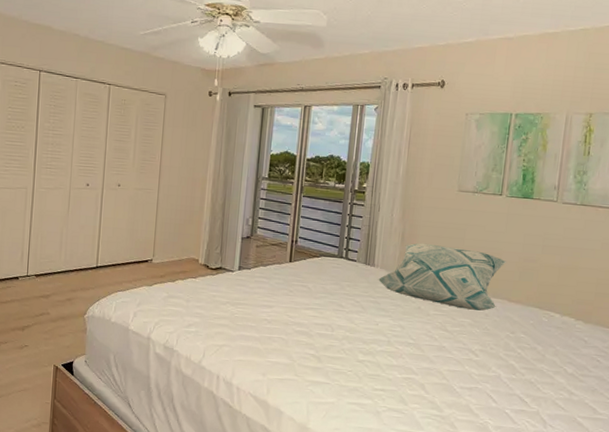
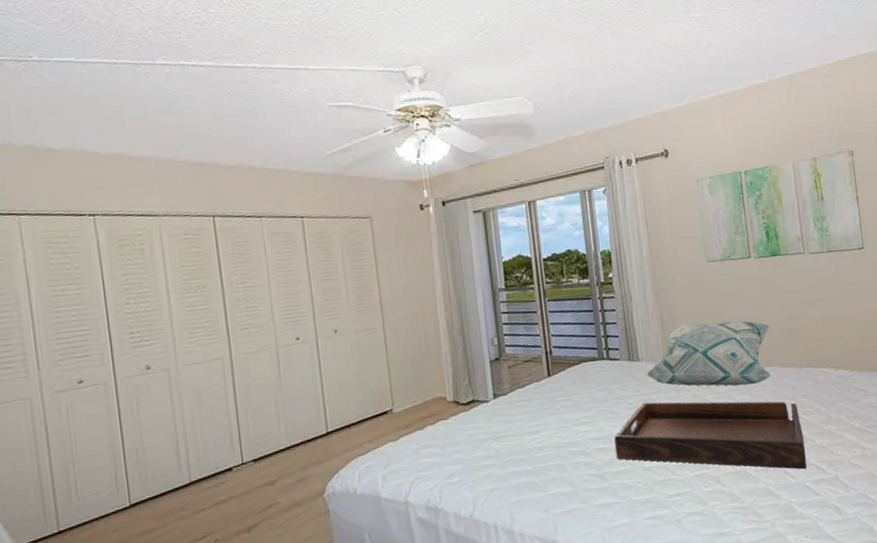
serving tray: none [335,303,515,397] -> present [614,401,807,469]

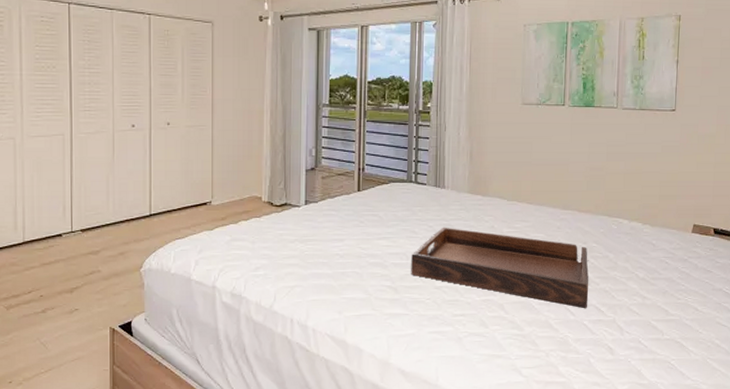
decorative pillow: present [645,321,772,386] -> none [449,160,575,224]

